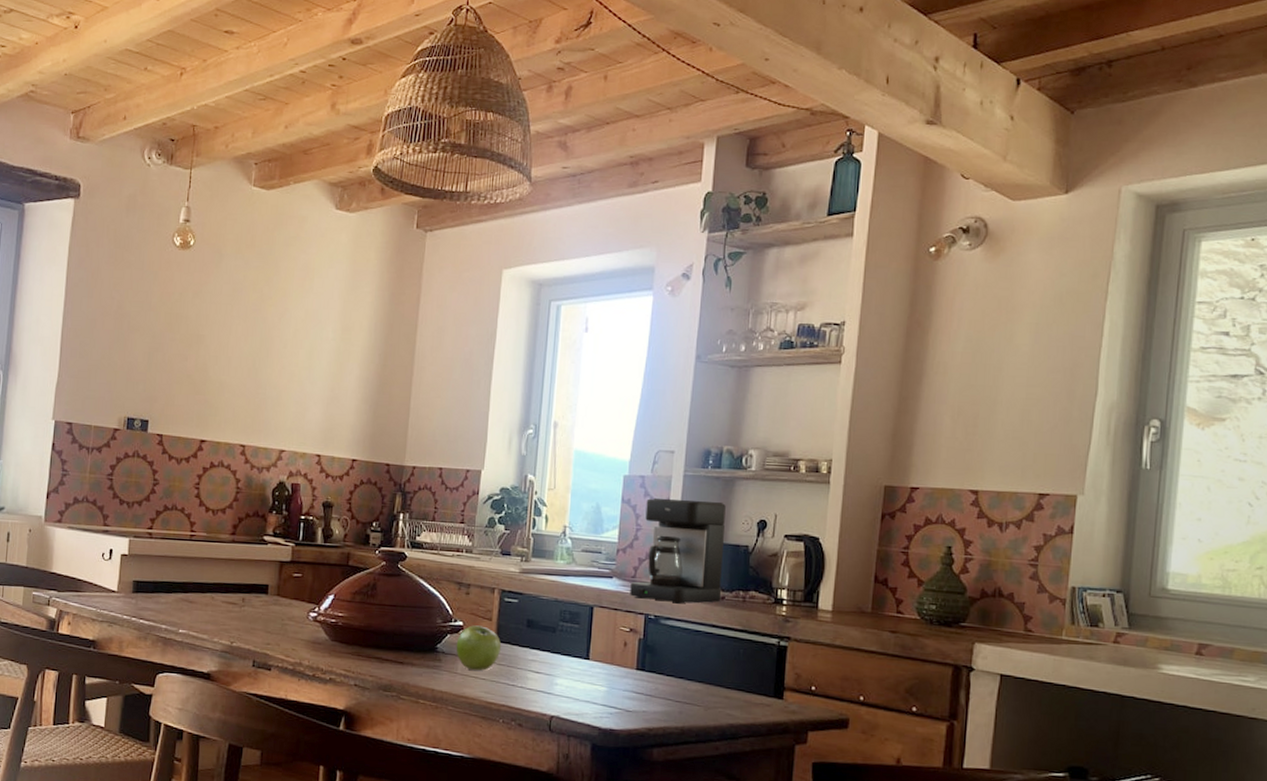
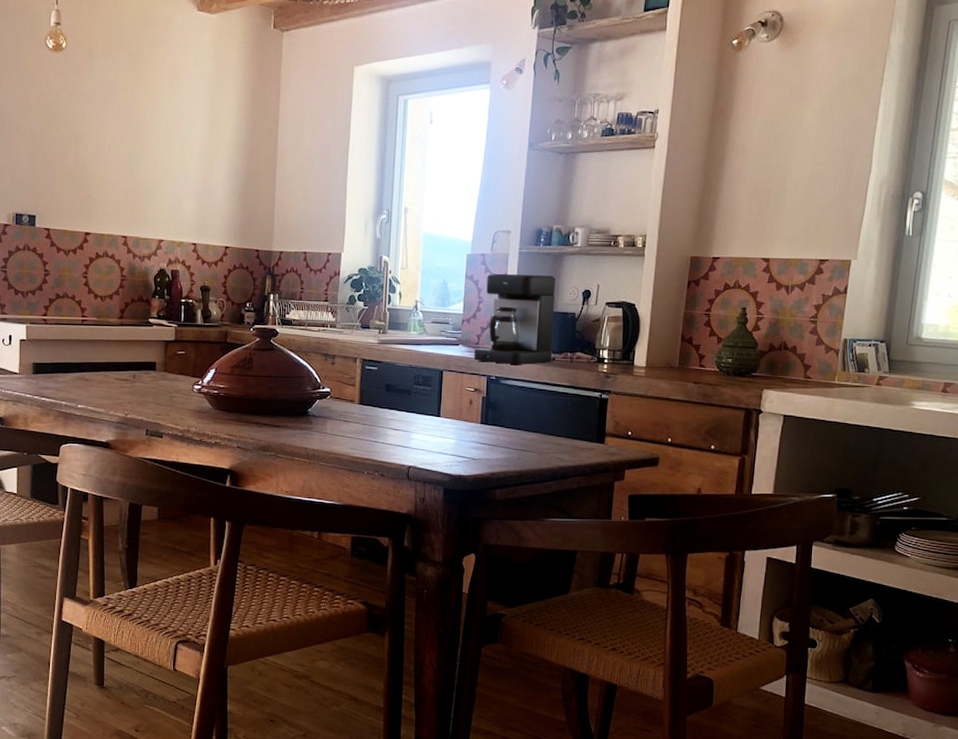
fruit: present [456,625,502,671] -> none [324,391,364,430]

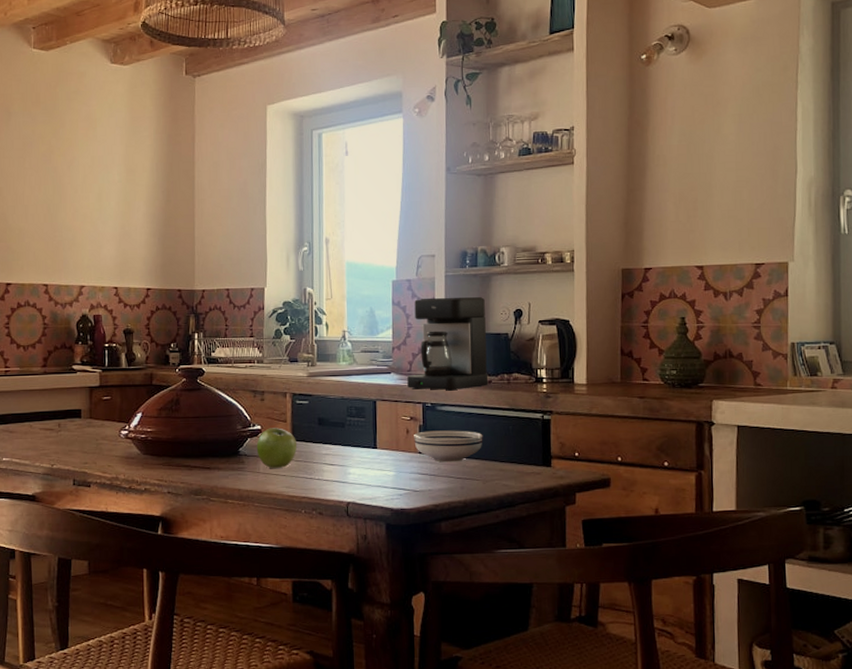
fruit: none [324,391,364,430] -> present [256,428,298,468]
bowl: none [476,403,543,434] -> present [414,430,483,462]

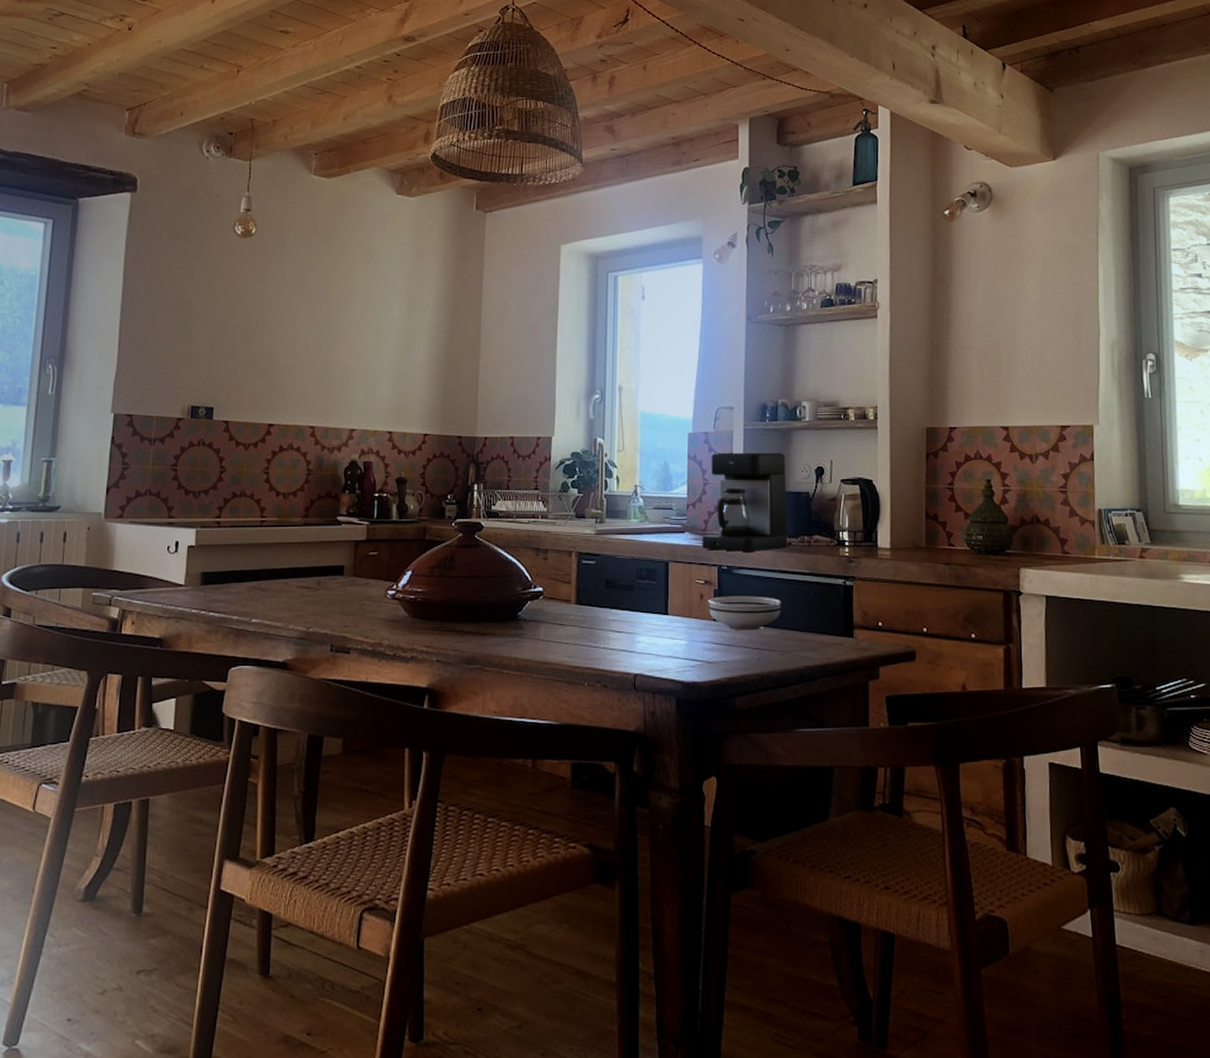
fruit: present [256,428,298,468] -> none [537,590,582,635]

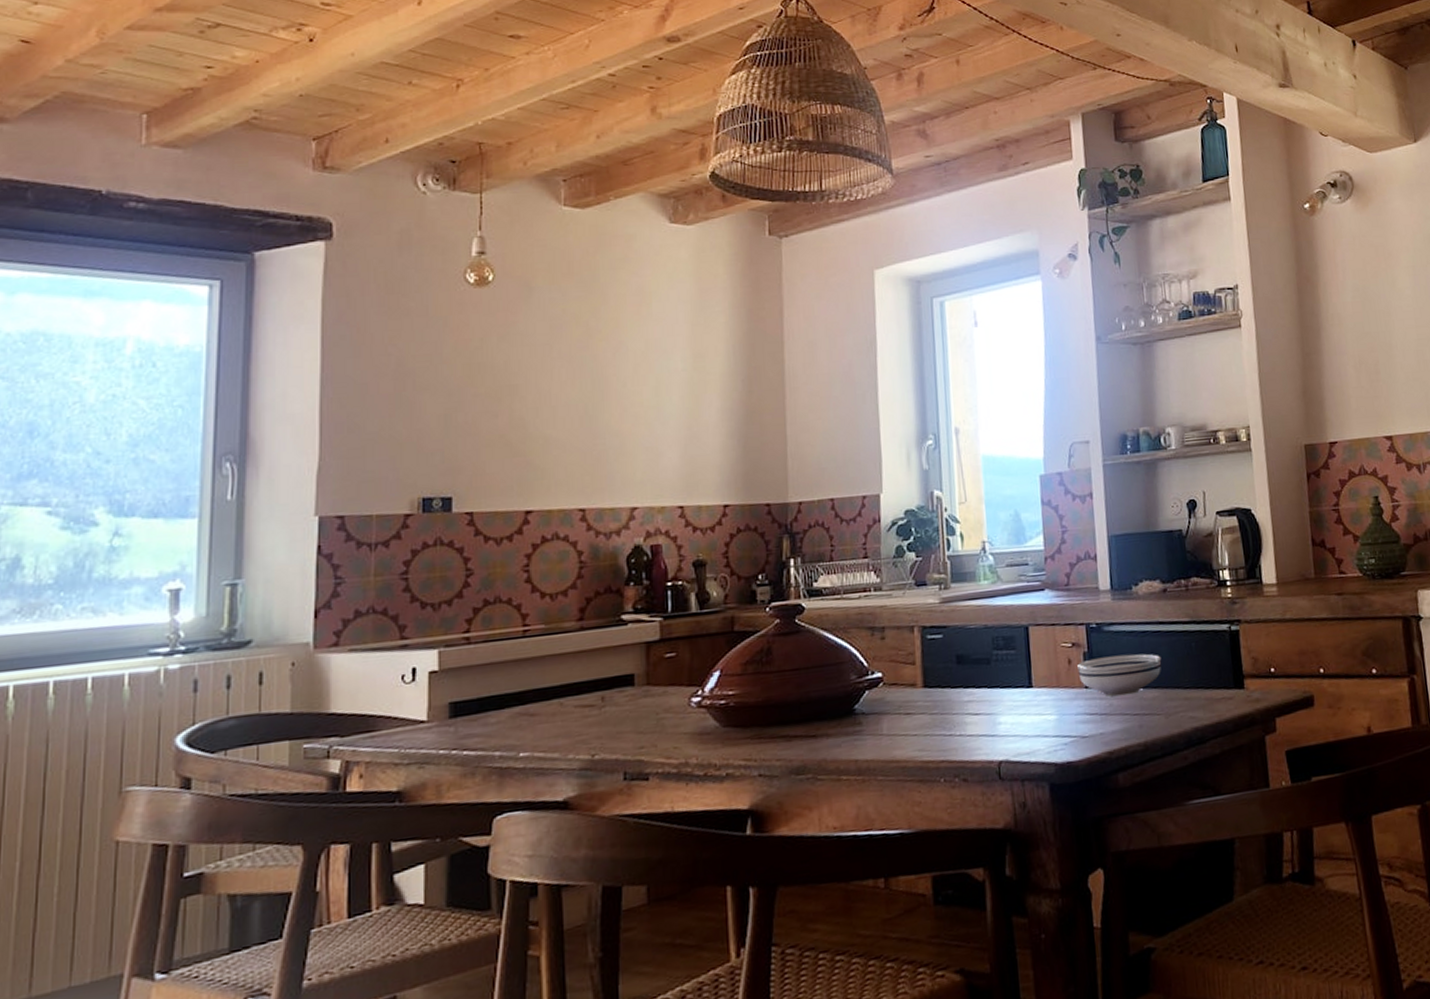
coffee maker: present [702,452,788,553] -> none [1065,488,1163,608]

